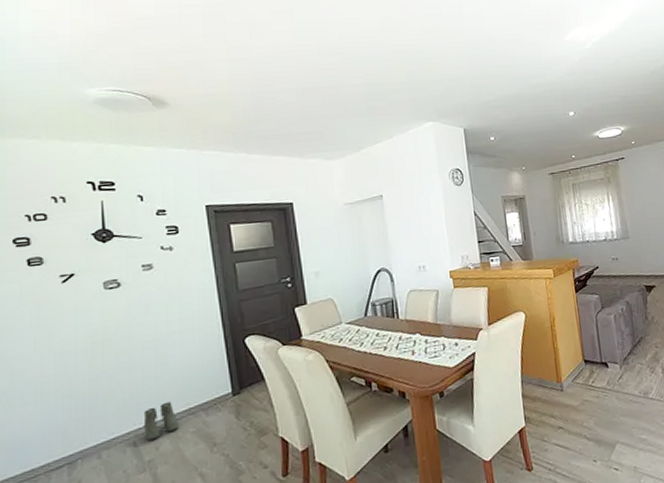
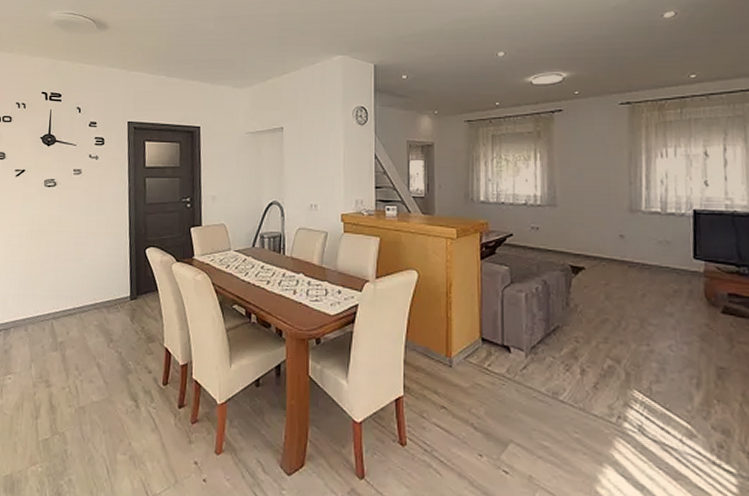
boots: present [143,401,180,441] -> none [60,293,87,325]

